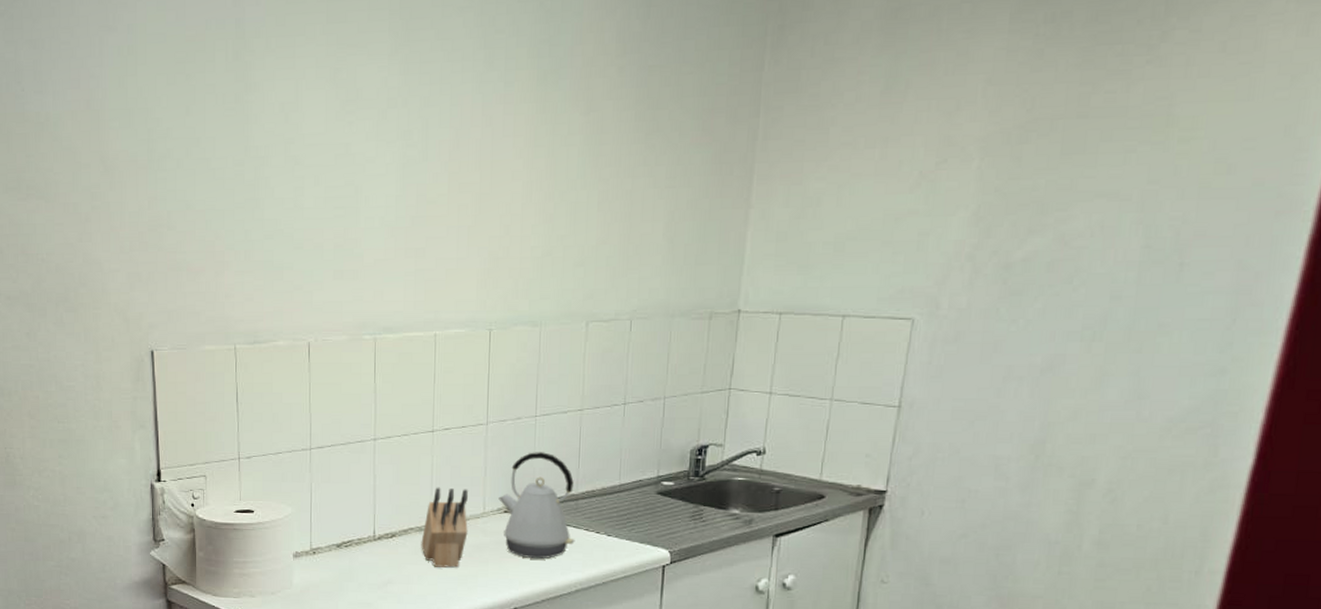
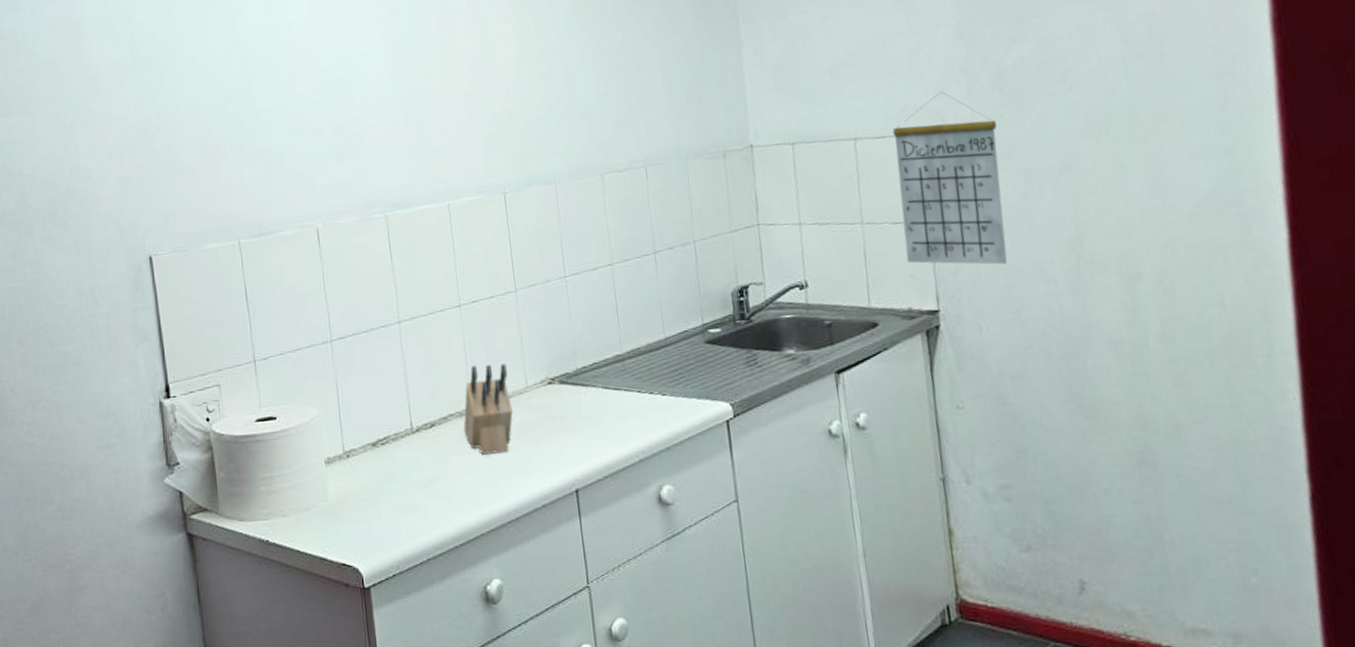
kettle: present [498,452,575,559] -> none [540,313,629,431]
calendar: none [866,277,991,455] -> present [892,91,1008,265]

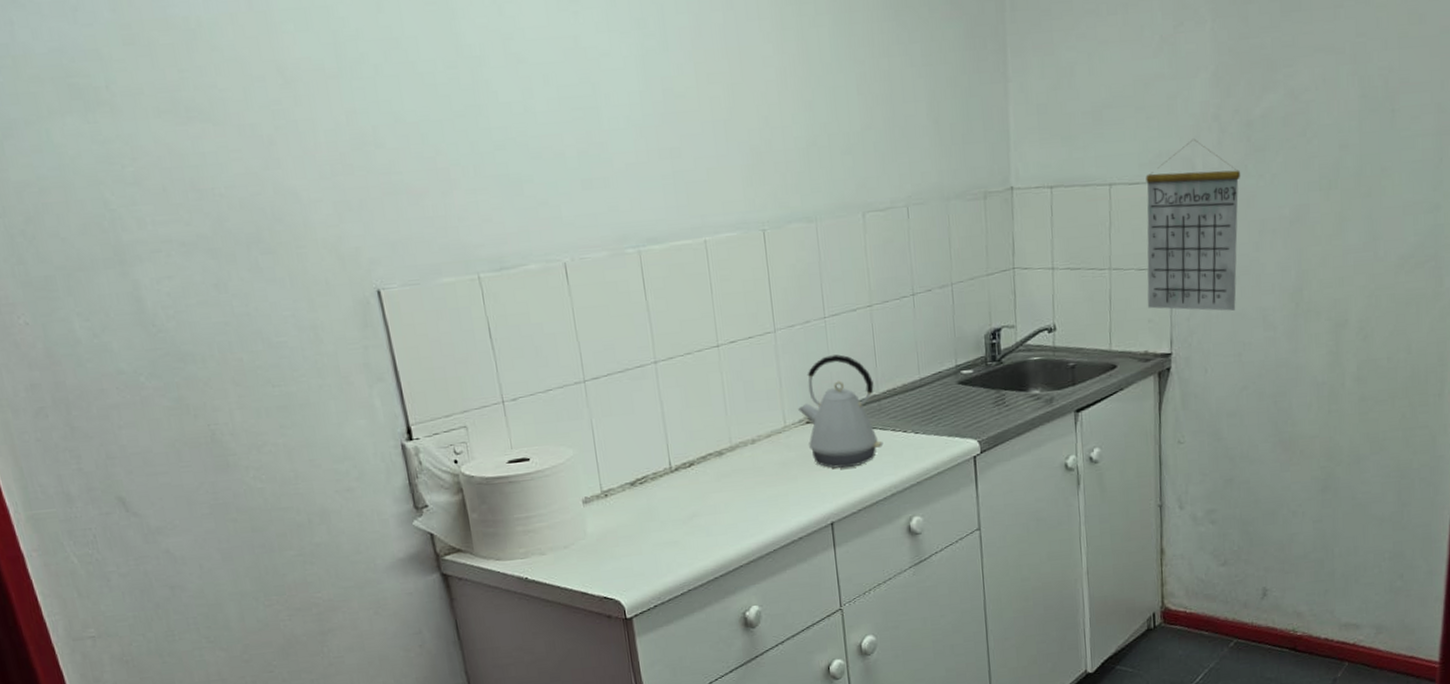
knife block: present [463,363,513,455] -> none [722,404,772,492]
kettle: none [540,313,629,431] -> present [798,354,884,468]

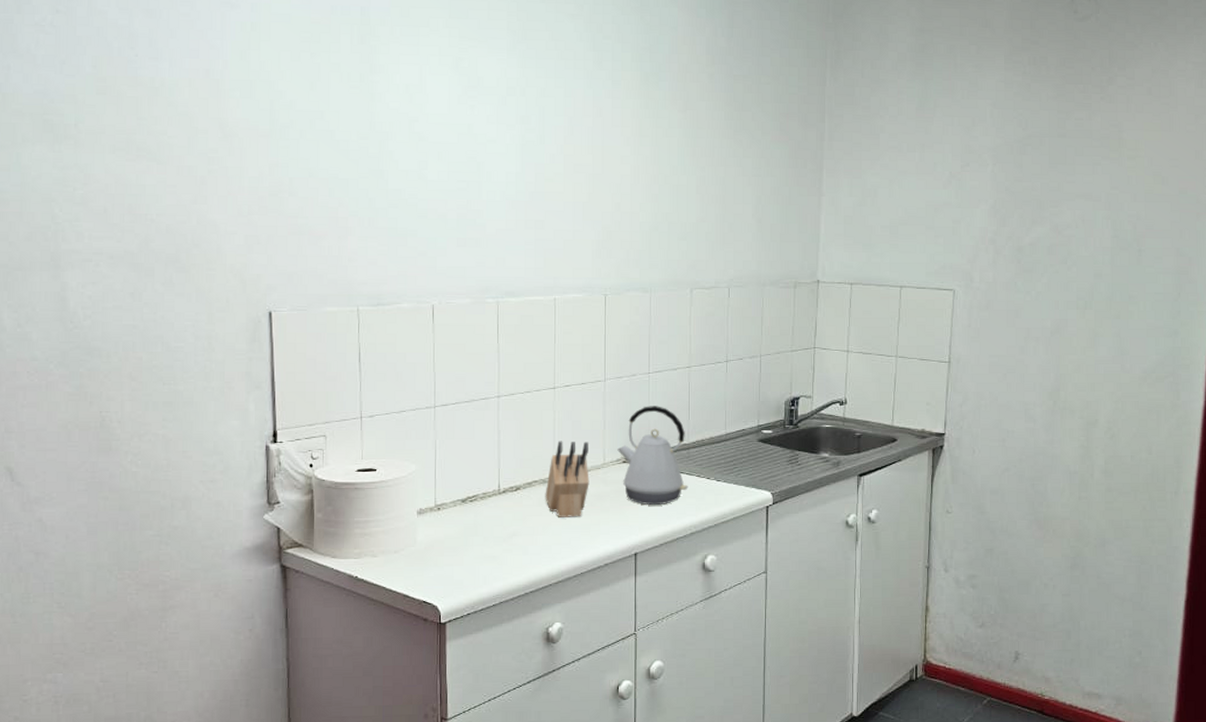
knife block: none [722,404,772,492] -> present [545,441,590,517]
calendar: present [1146,138,1241,311] -> none [926,256,1011,402]

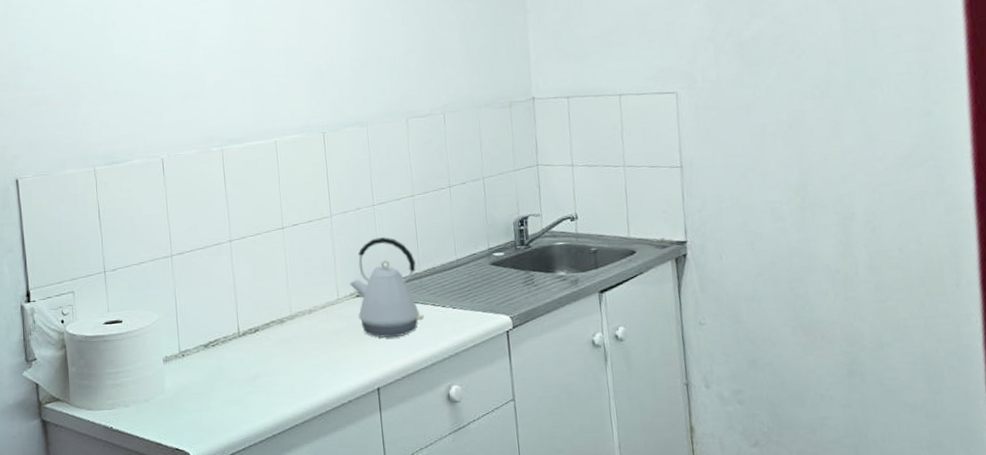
knife block: present [545,441,590,517] -> none [283,278,326,356]

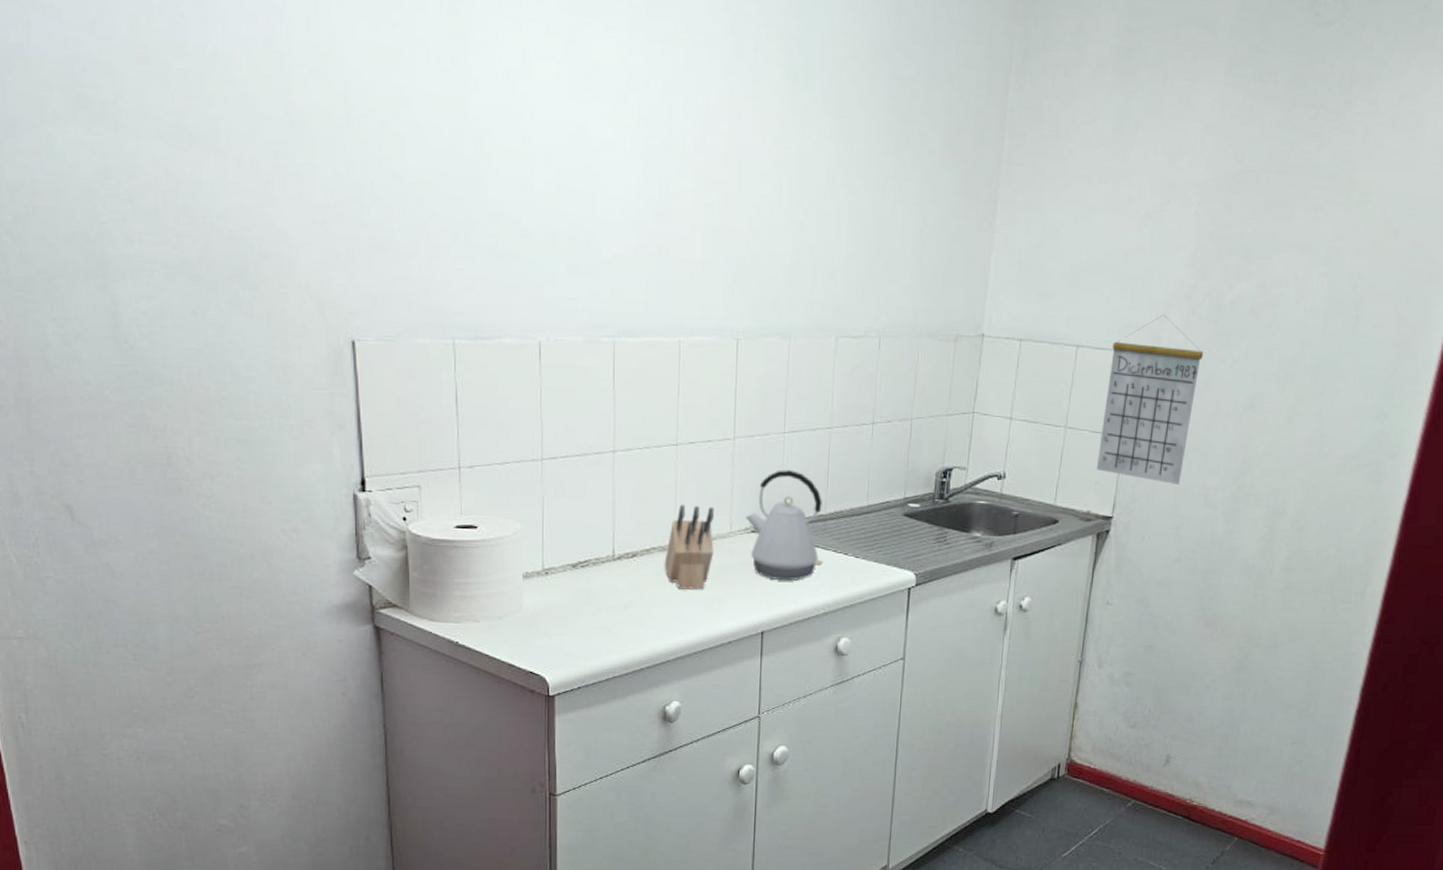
knife block: none [283,278,326,356] -> present [664,504,714,590]
calendar: none [651,56,744,204] -> present [1096,314,1204,485]

